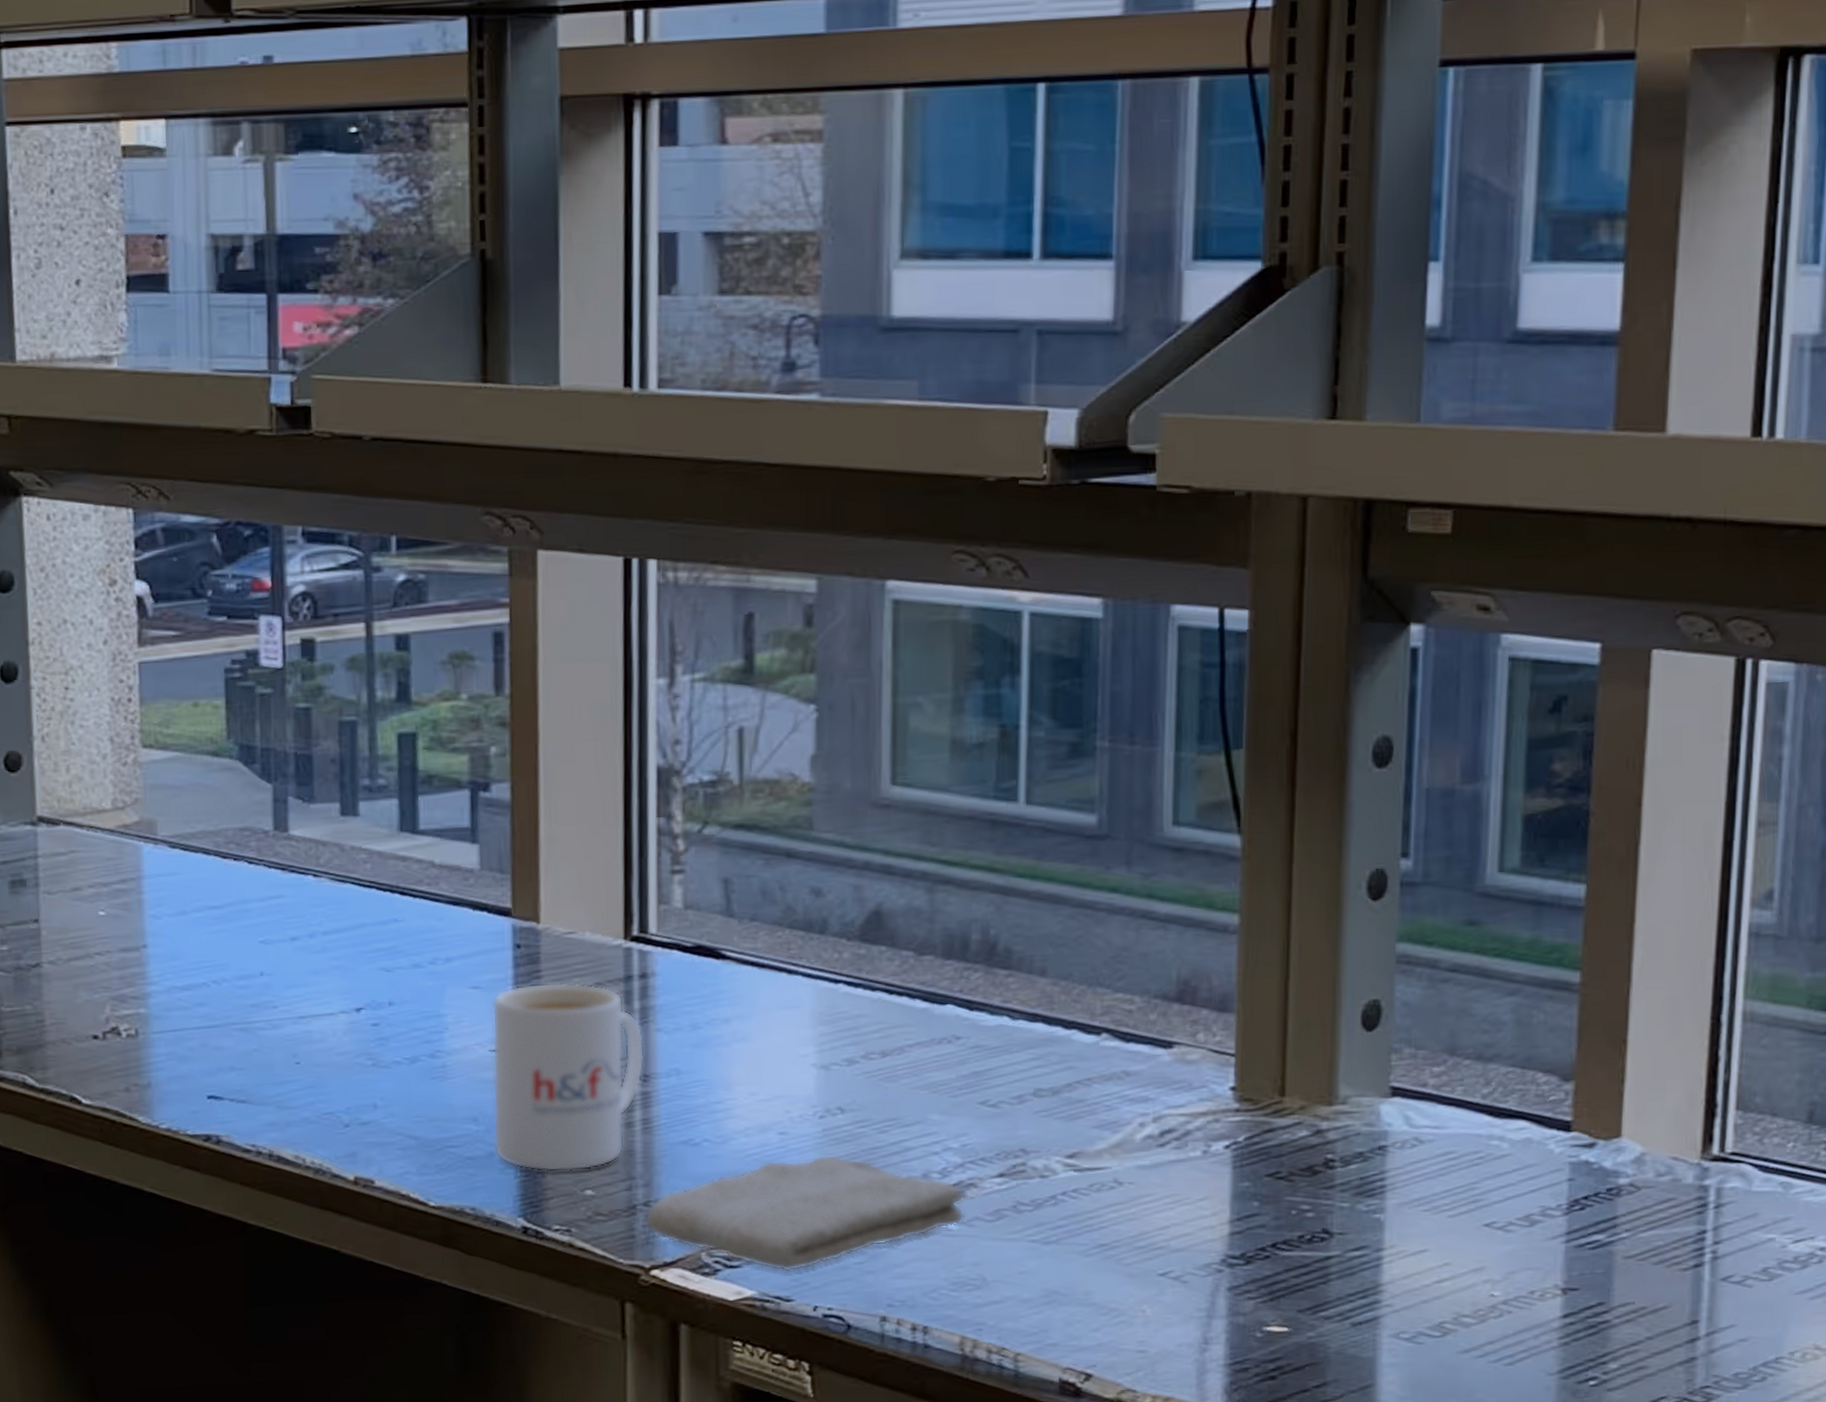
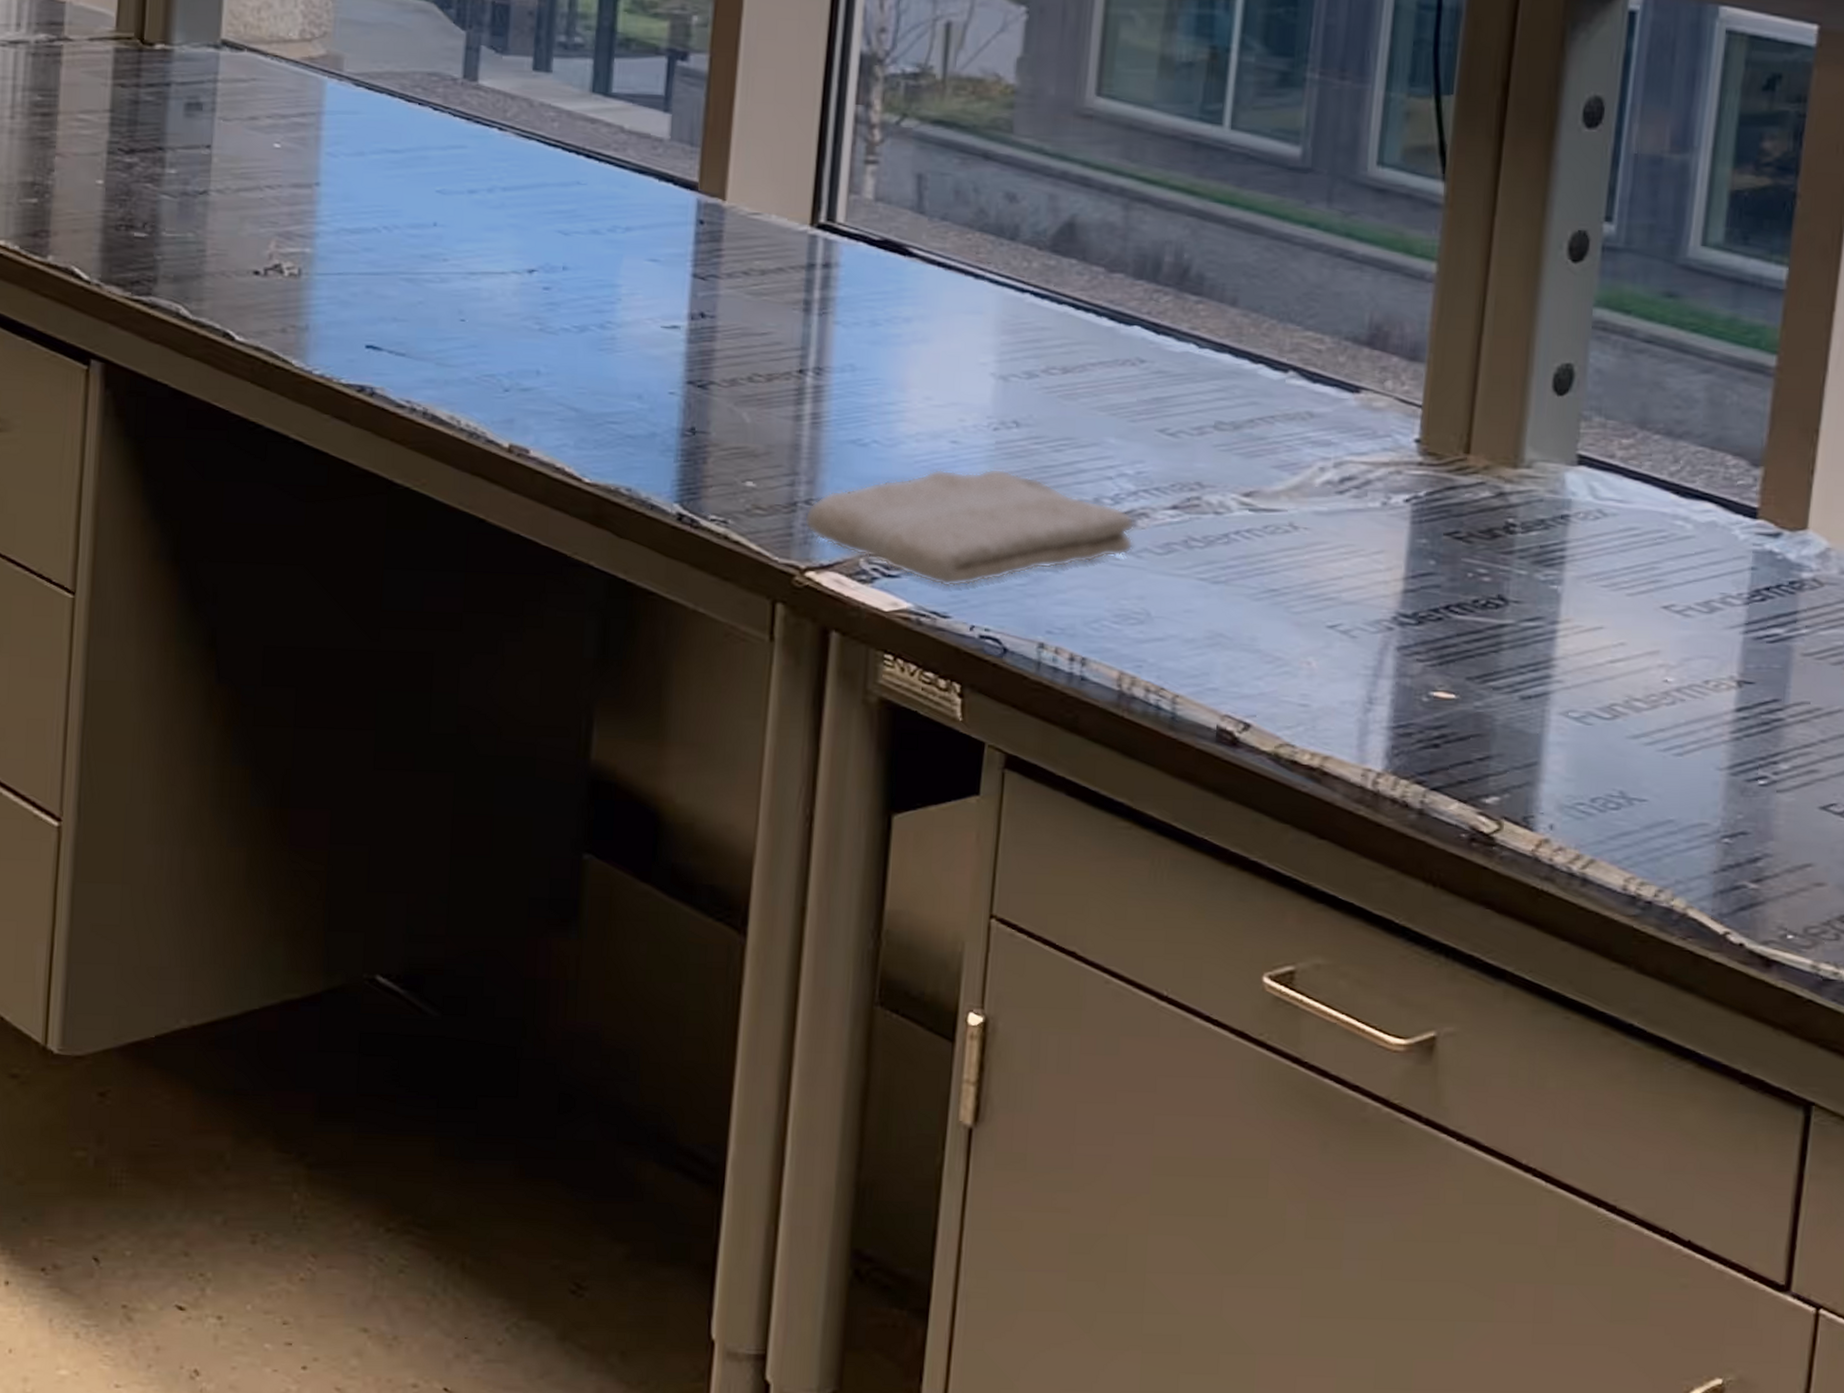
mug: present [492,982,645,1172] -> none [656,262,821,461]

